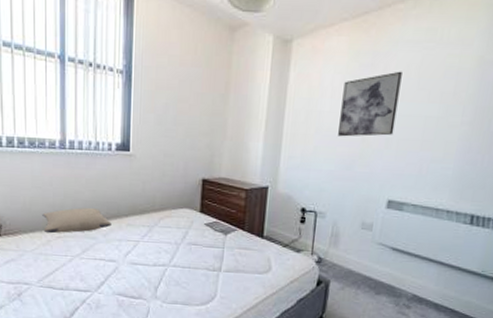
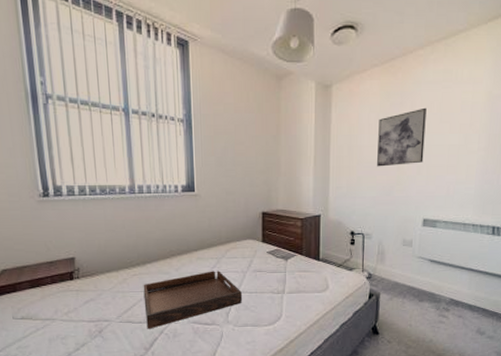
pillow: present [42,208,112,234] -> none [117,246,183,272]
serving tray: none [67,239,174,297] -> present [143,271,243,329]

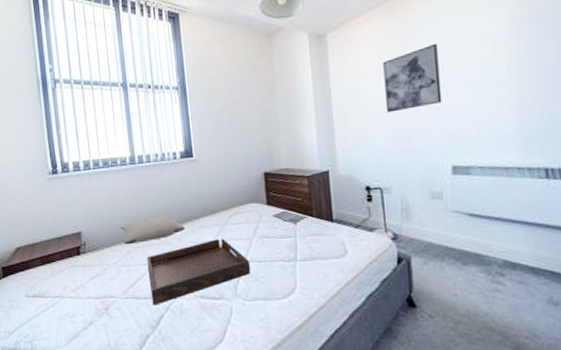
pillow: none [117,246,183,272] -> present [120,215,185,245]

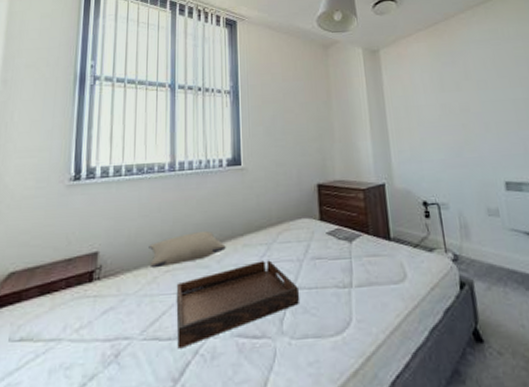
wall art: present [383,43,442,113] -> none [432,64,490,127]

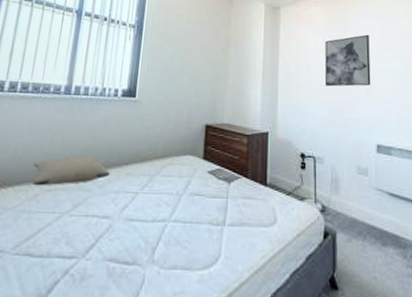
serving tray: present [176,260,300,349] -> none [48,191,175,267]
wall art: none [432,64,490,127] -> present [325,34,371,87]

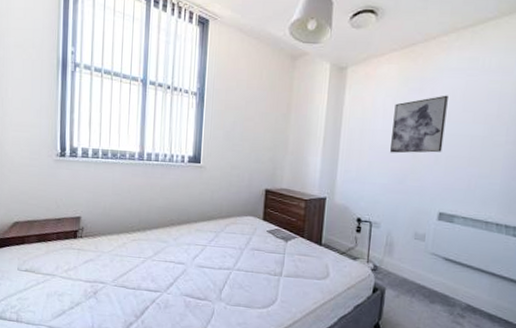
pillow: present [32,156,110,186] -> none [120,213,182,237]

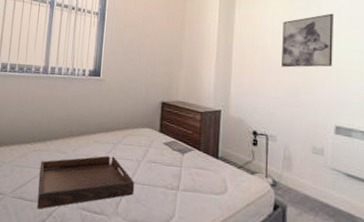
serving tray: none [140,244,238,297] -> present [37,155,135,210]

